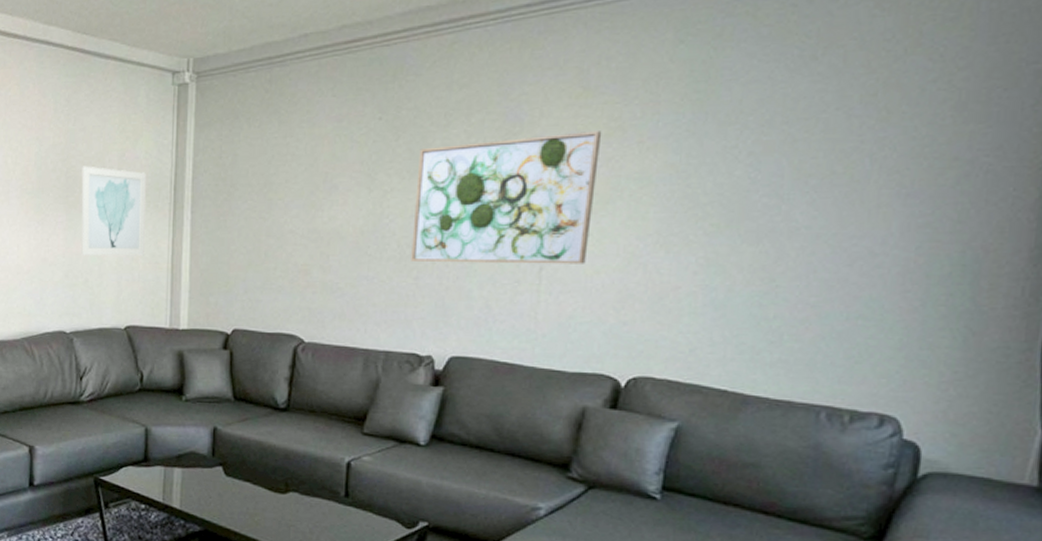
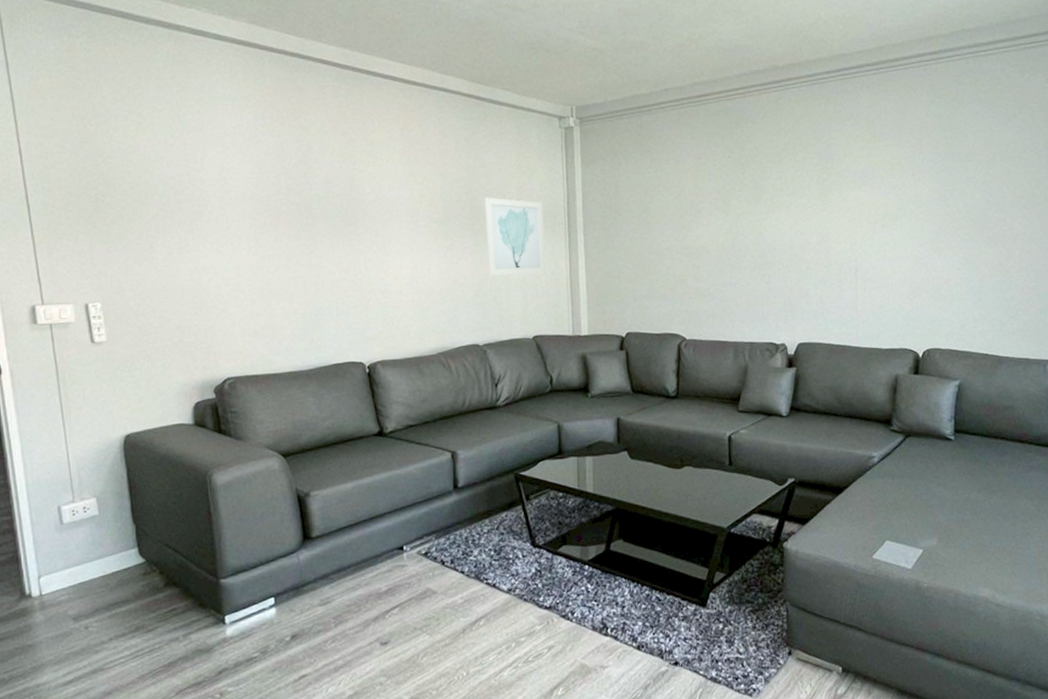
wall art: present [411,131,602,264] -> none [761,166,888,269]

